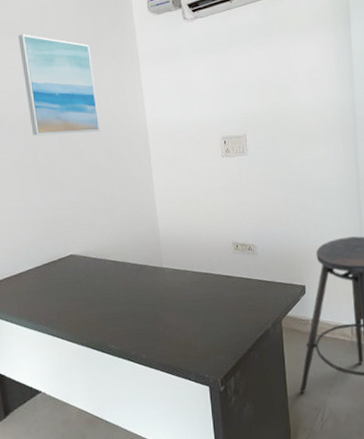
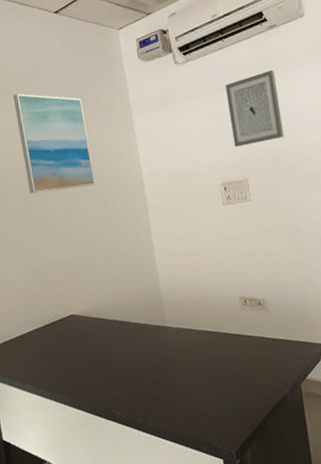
wall art: none [230,34,282,104] -> present [225,69,284,147]

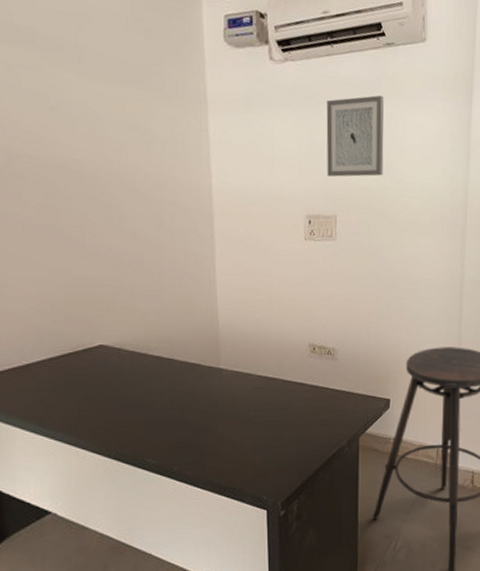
wall art: present [13,93,96,194] -> none [40,46,150,191]

